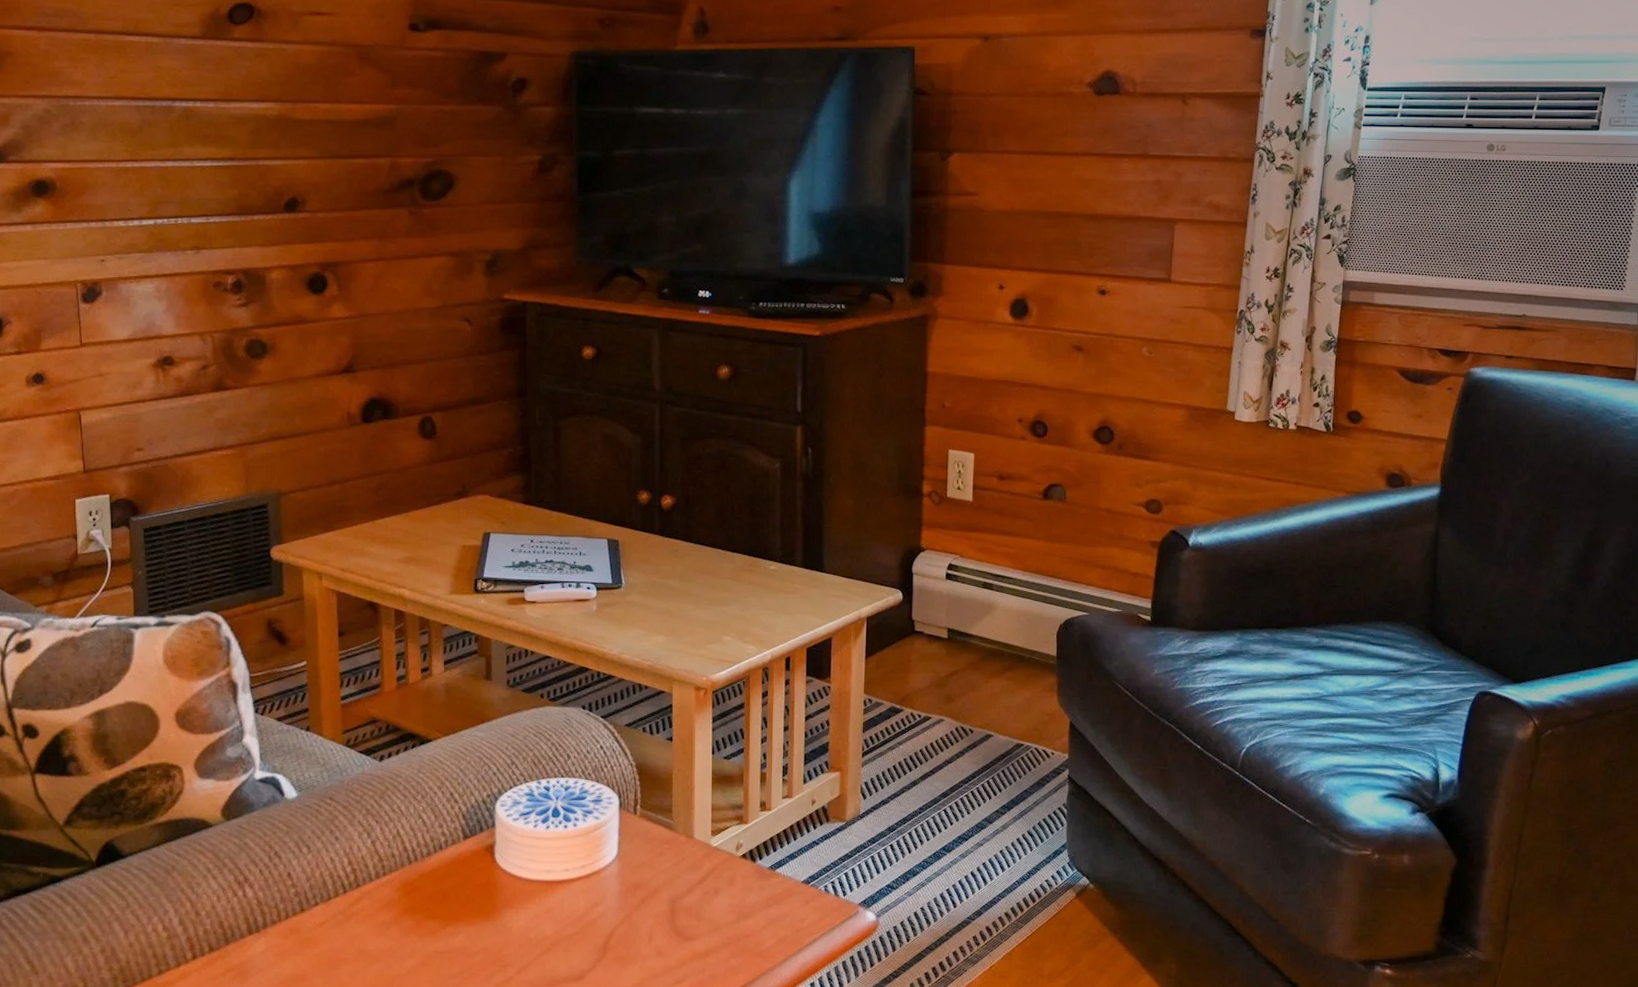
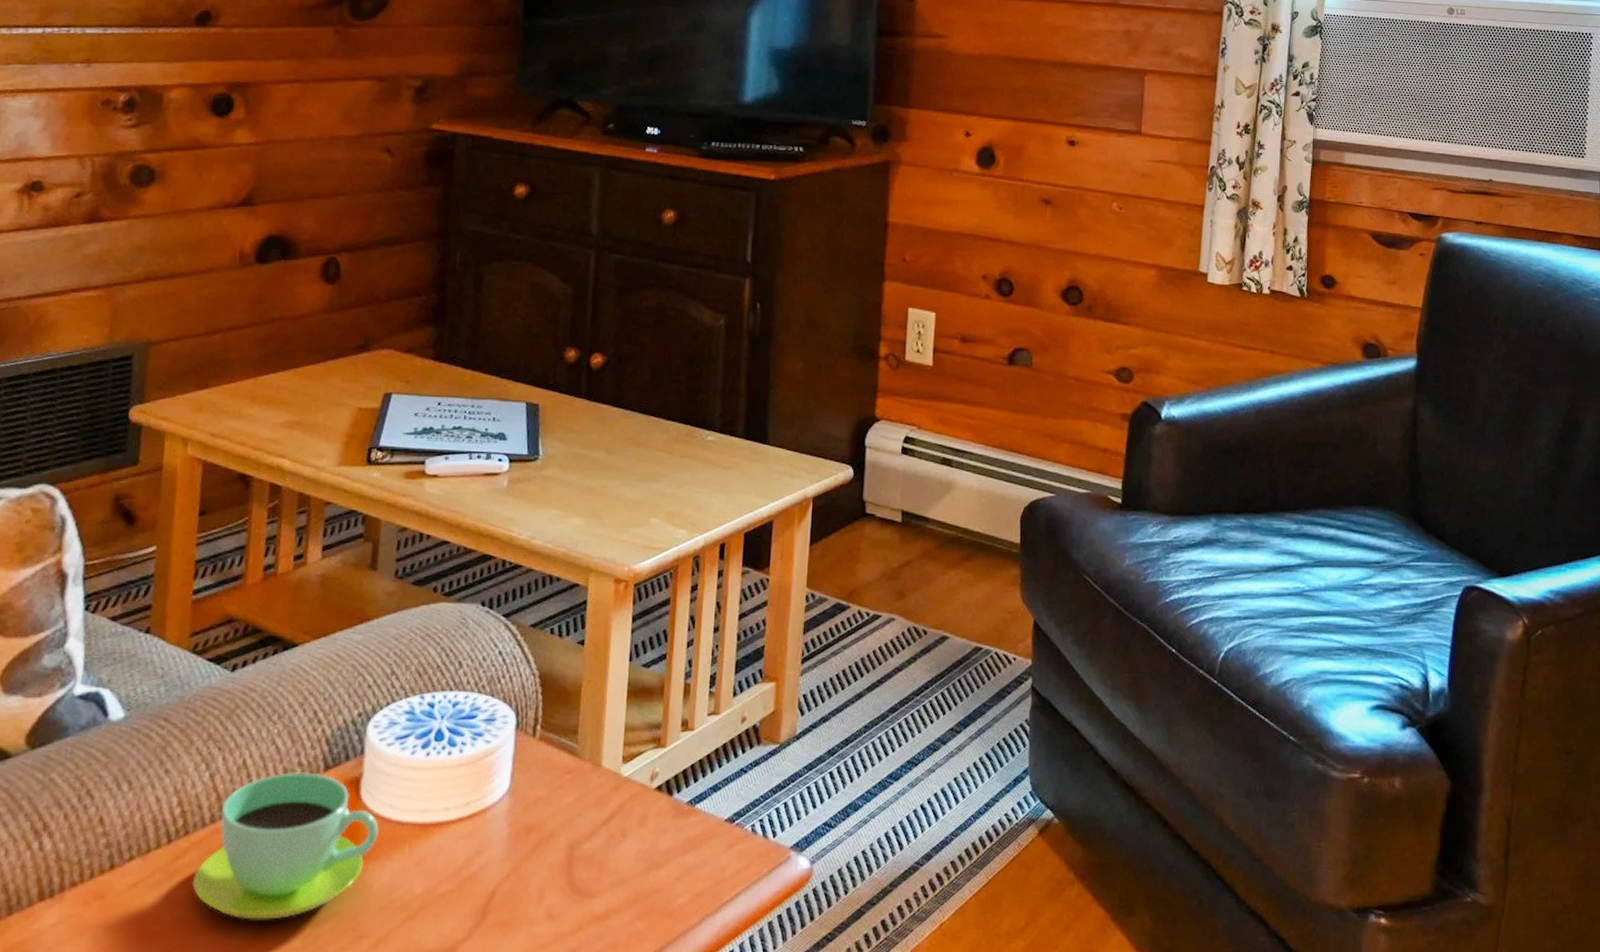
cup: none [366,840,512,952] -> present [192,772,379,920]

